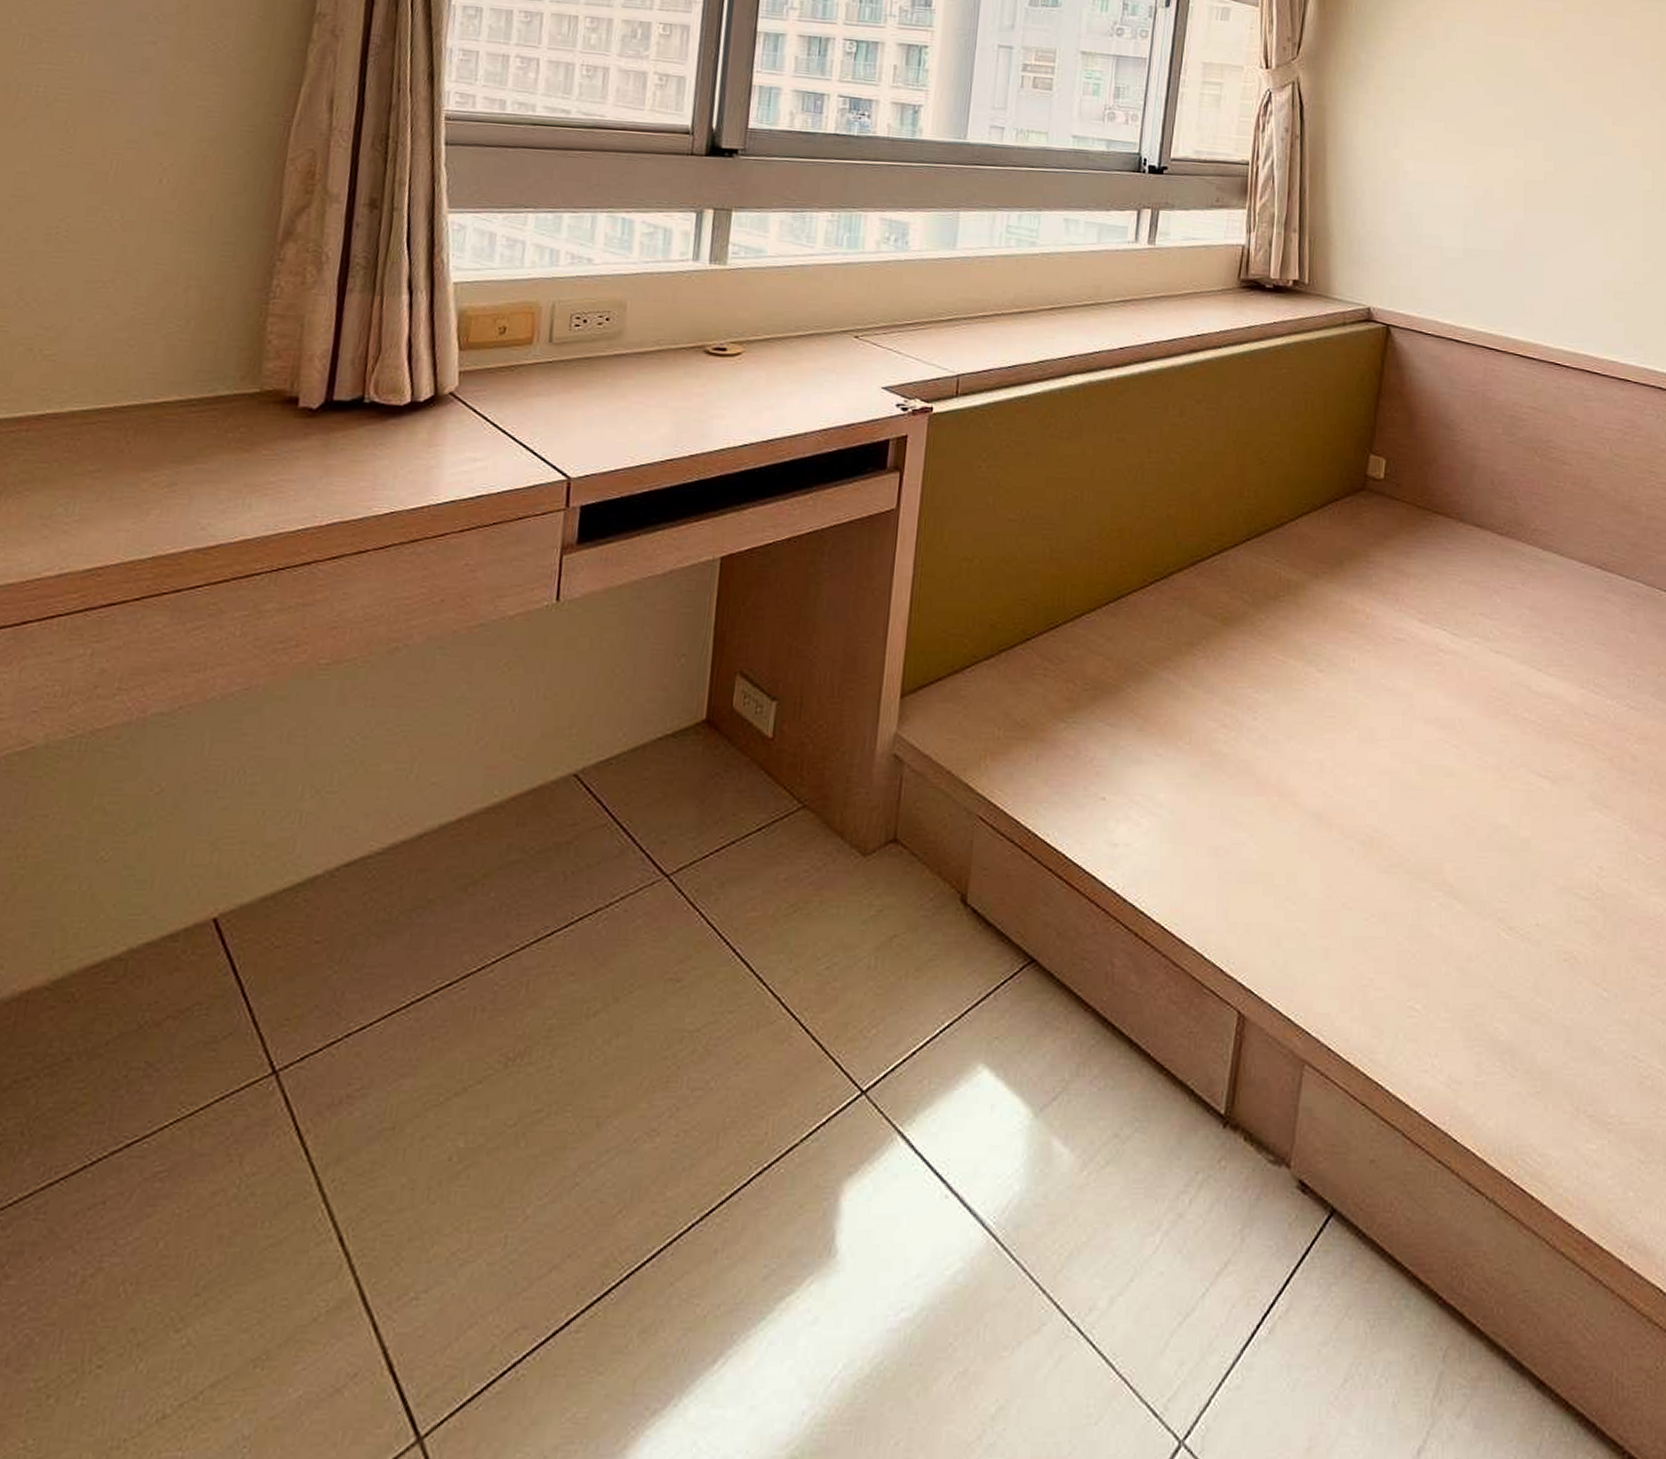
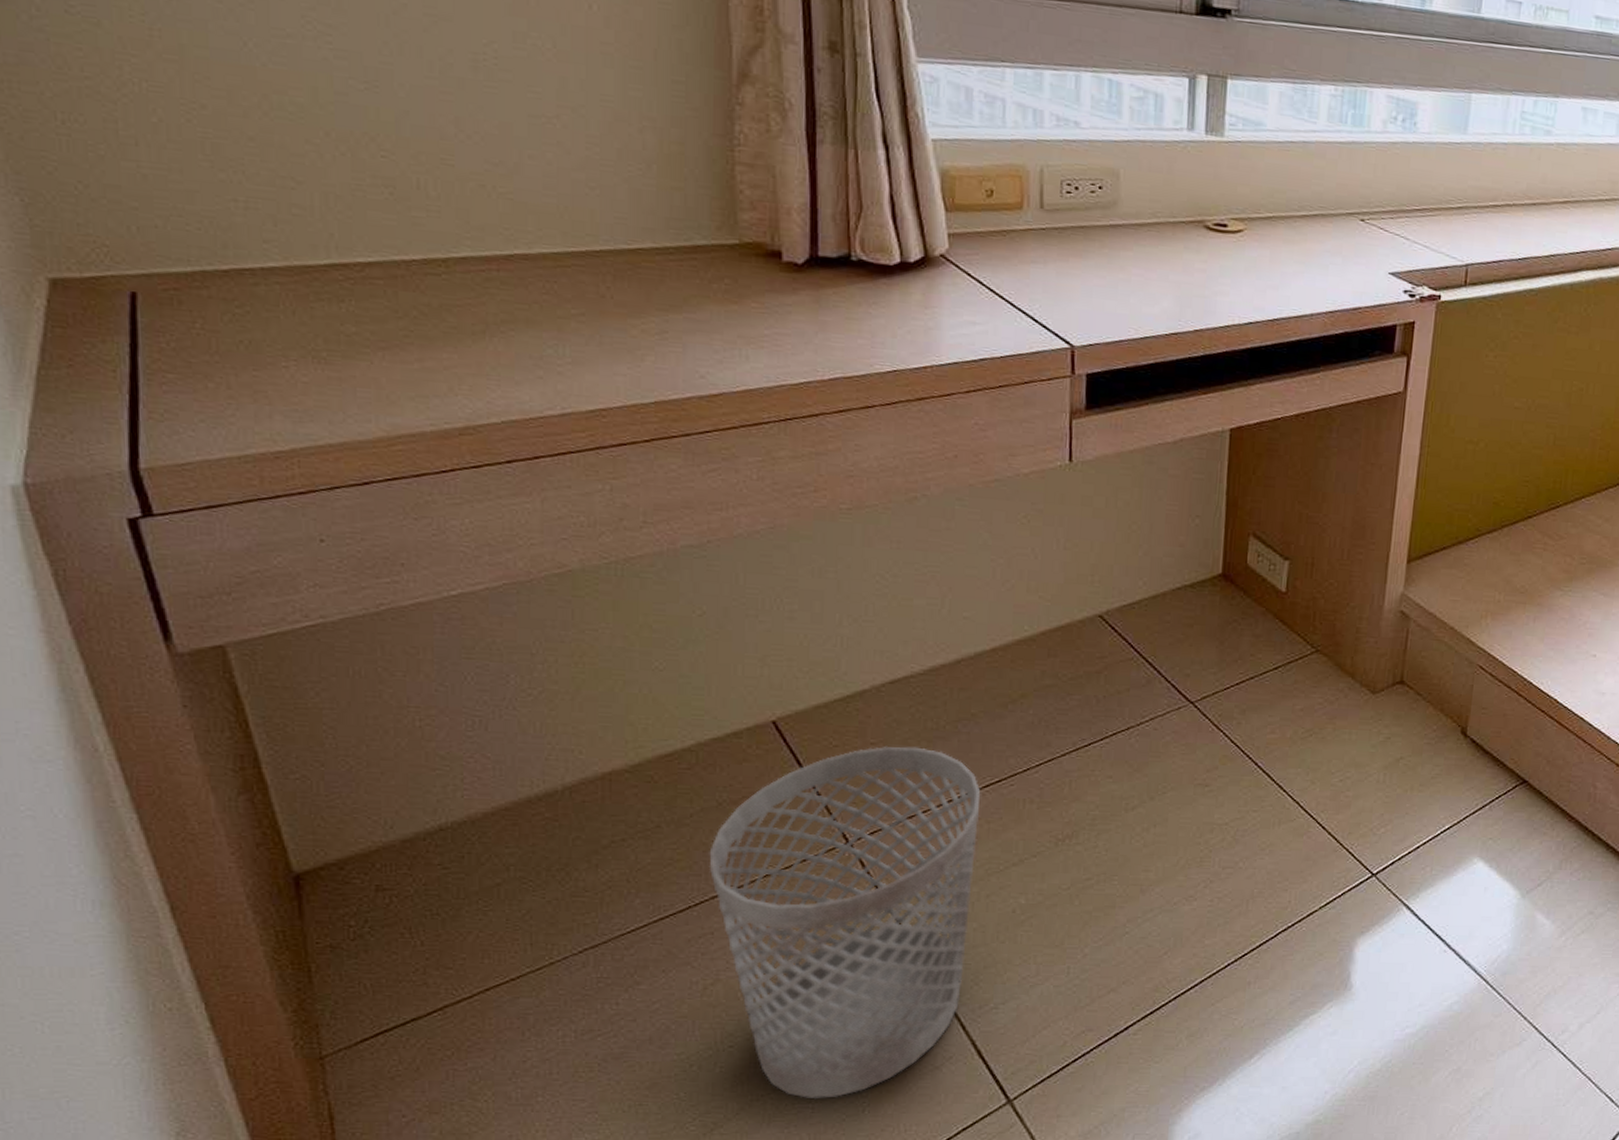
wastebasket: none [115,944,429,1444] -> present [709,745,981,1100]

